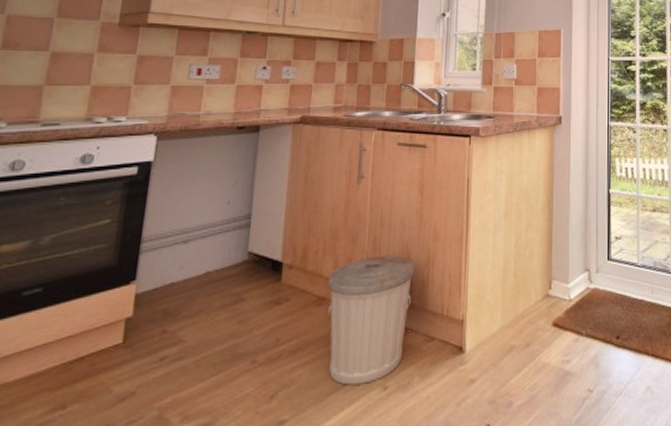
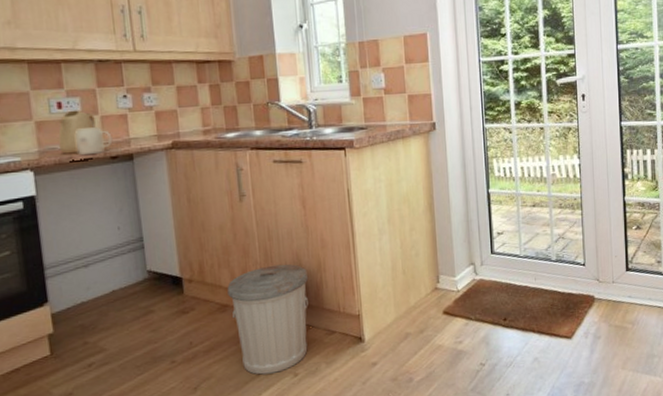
kettle: none [189,77,231,121] -> present [58,110,96,154]
mug: none [206,96,244,124] -> present [75,127,113,156]

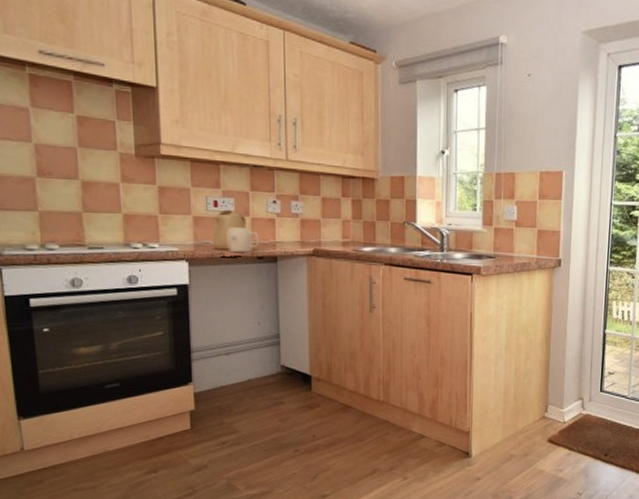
trash can: present [227,264,309,375] -> none [351,375,426,474]

